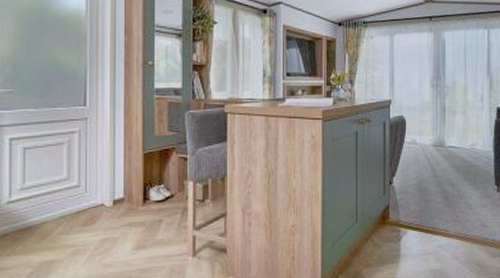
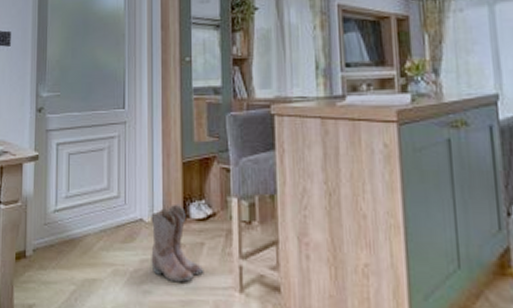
boots: none [112,189,162,255] -> present [151,204,204,283]

